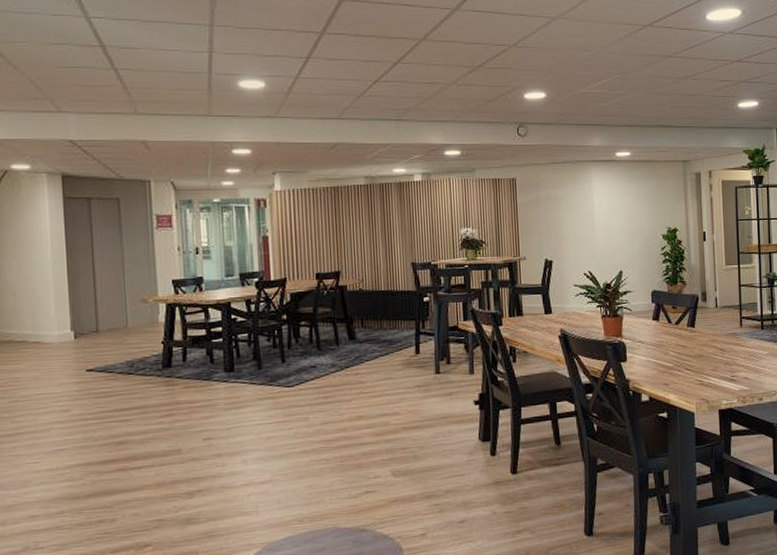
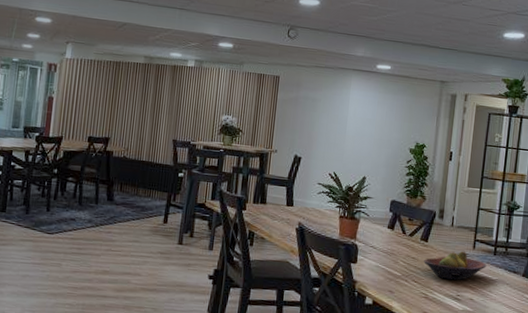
fruit bowl: none [694,330,756,363] -> present [424,251,487,281]

